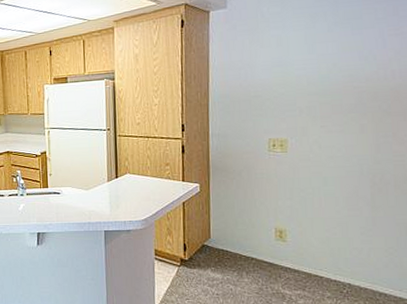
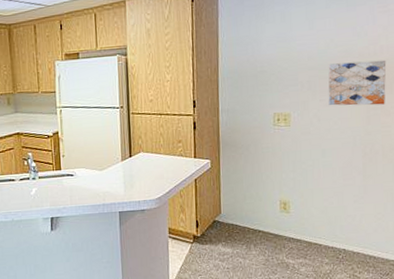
wall art: none [330,85,399,133] -> present [328,60,387,106]

